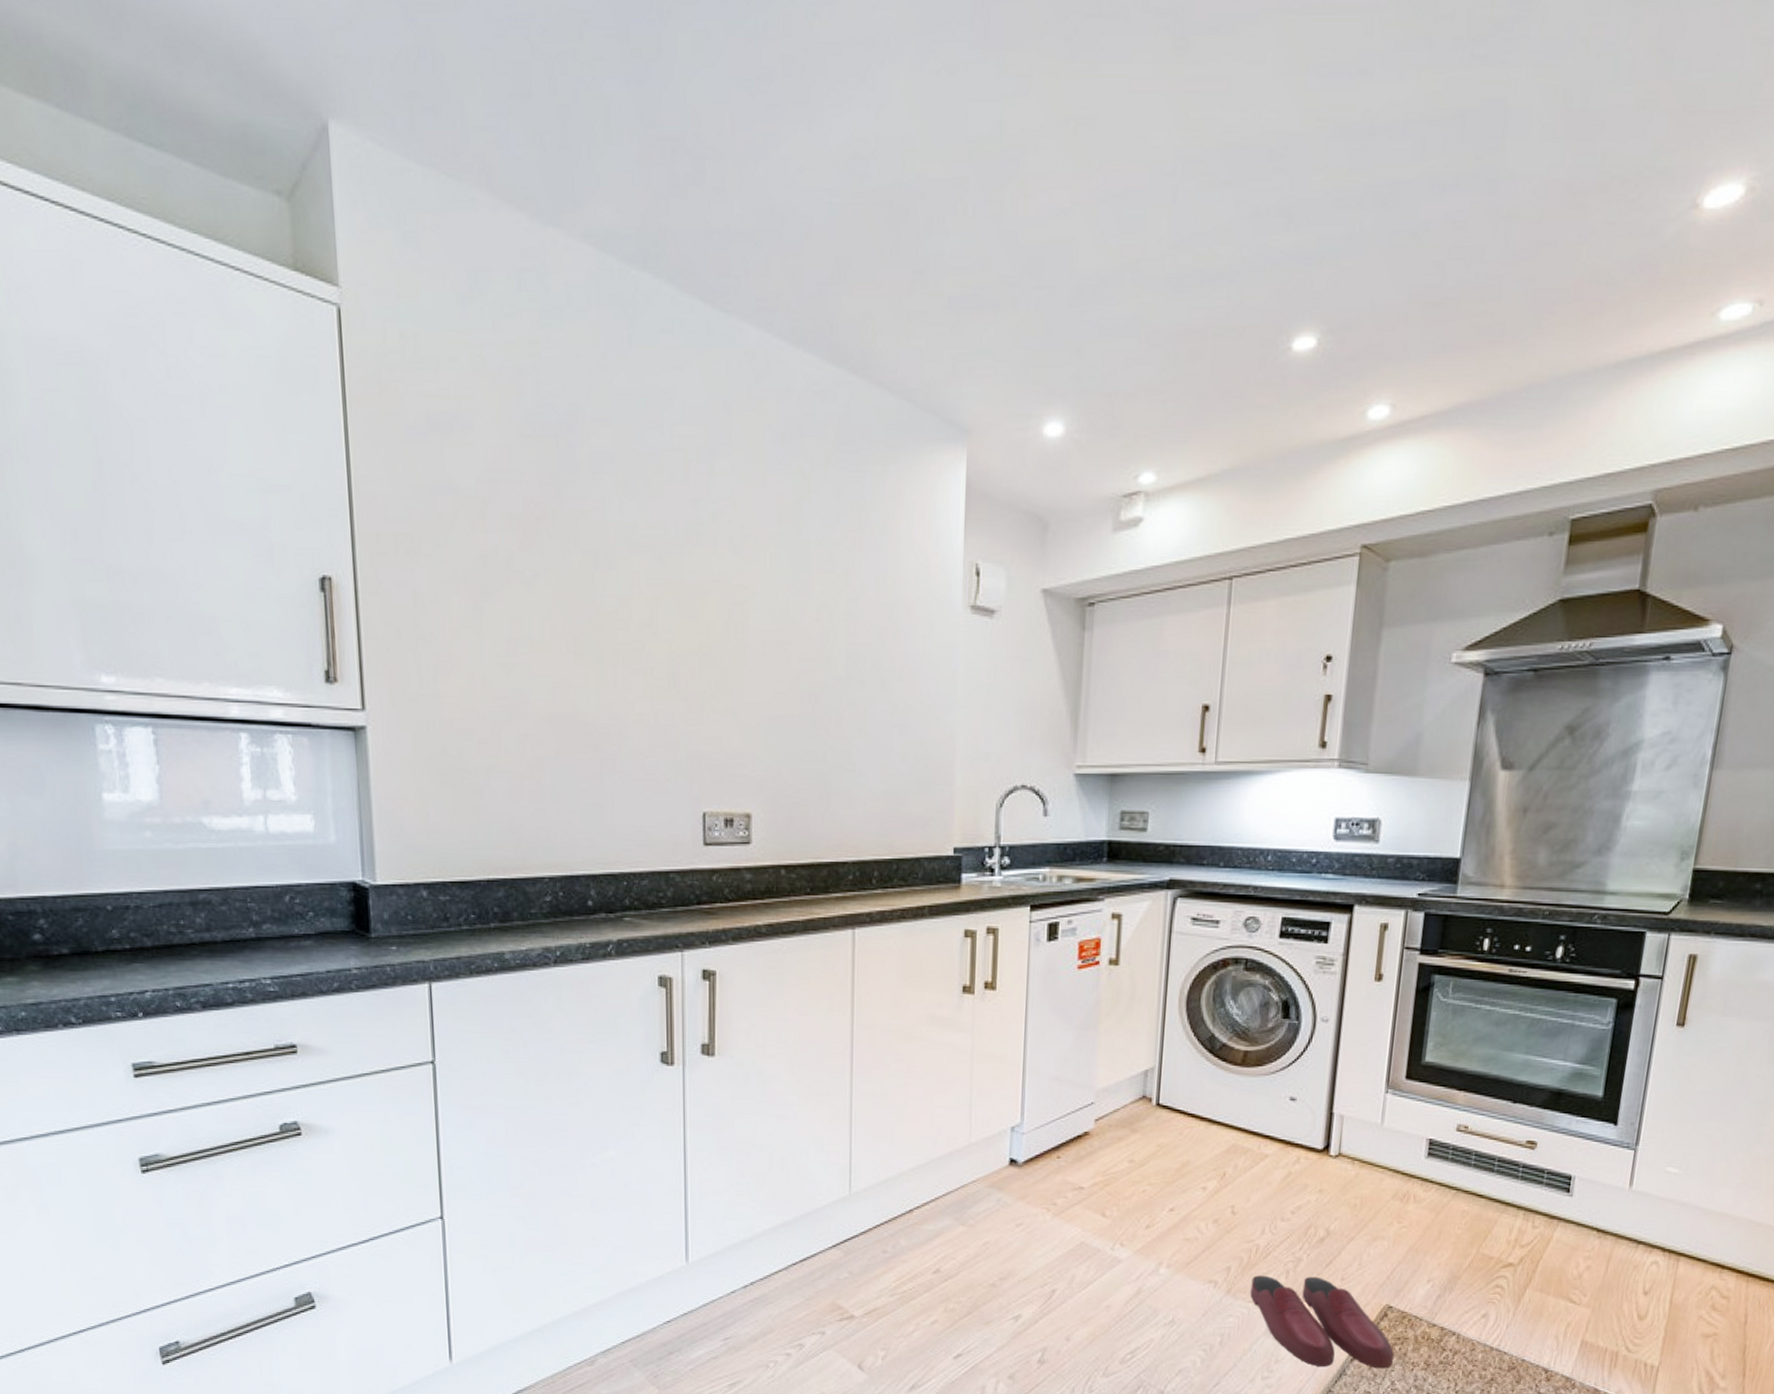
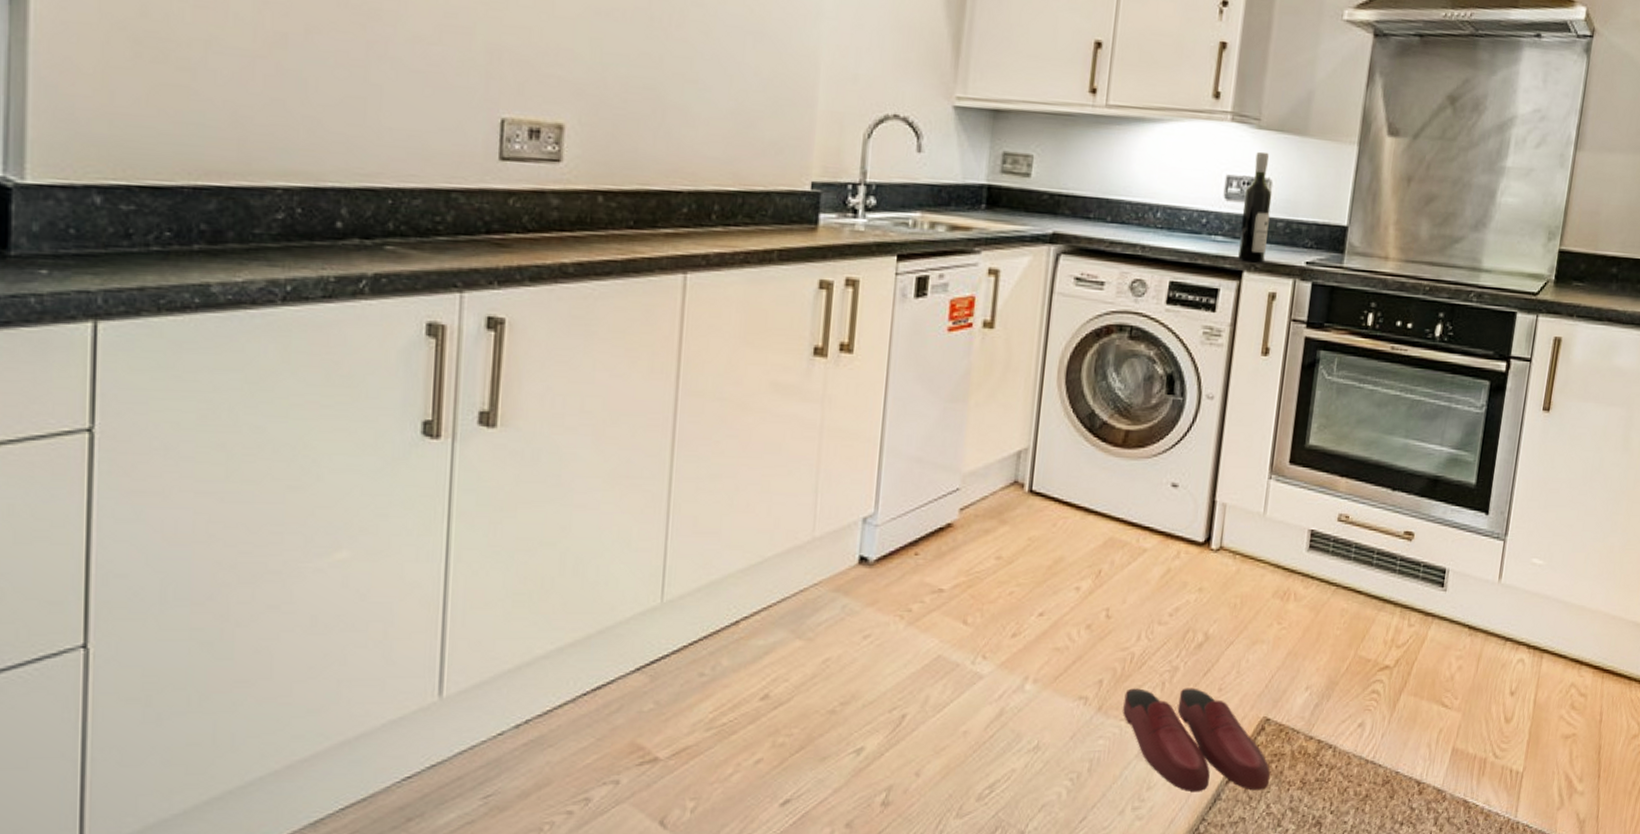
bottle: none [1349,793,1382,897] -> present [1238,151,1272,263]

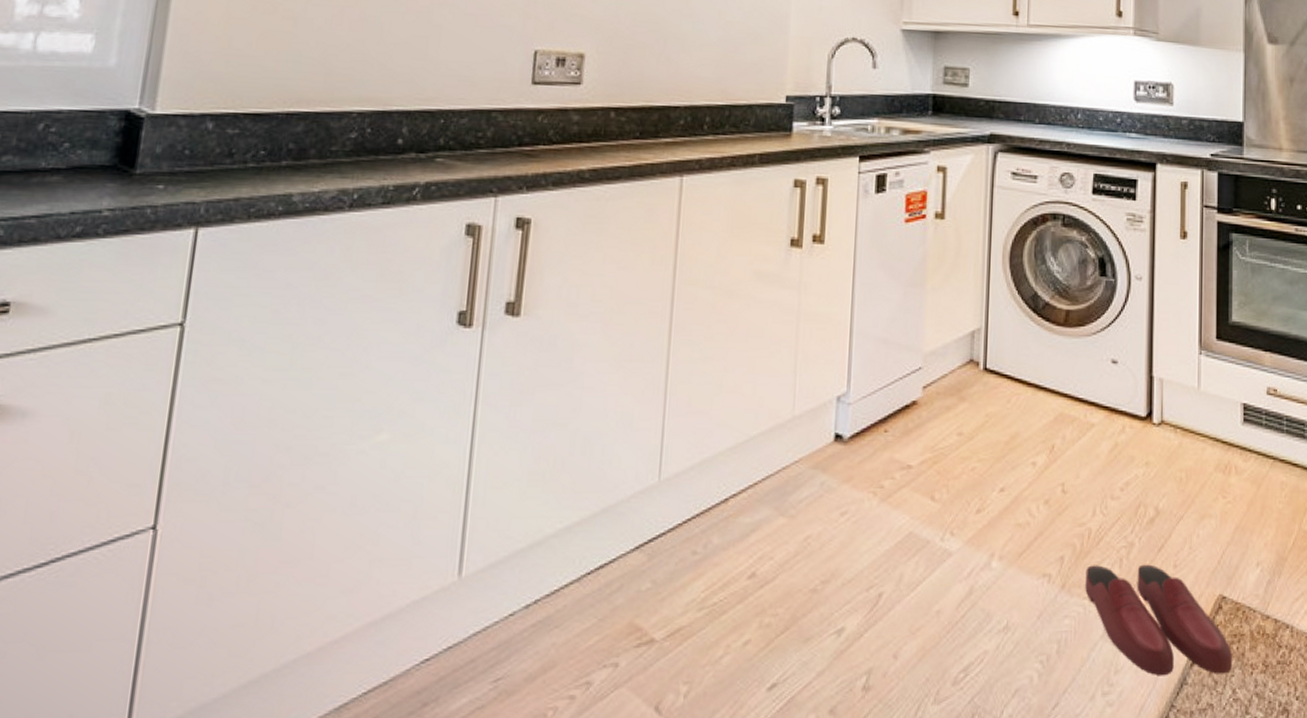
bottle: present [1238,151,1272,263] -> none [1150,60,1175,156]

